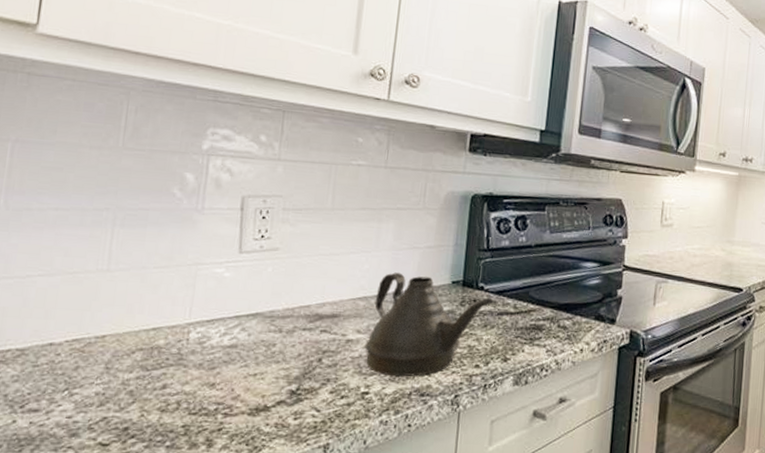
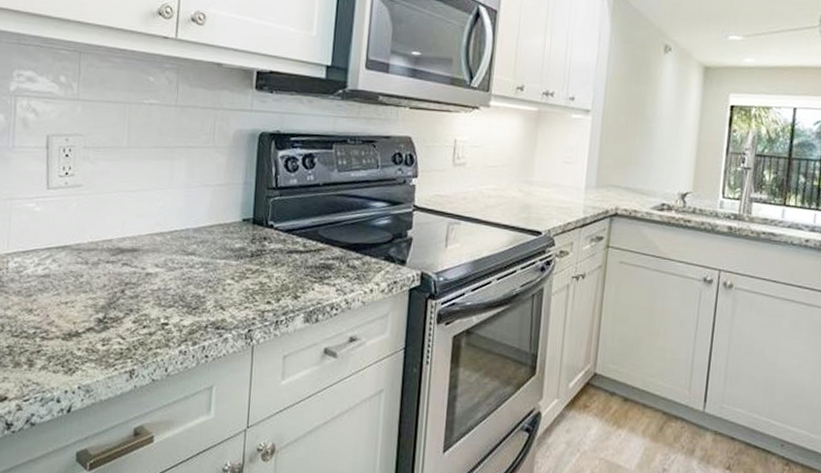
teapot: present [365,272,495,377] -> none [163,209,284,310]

